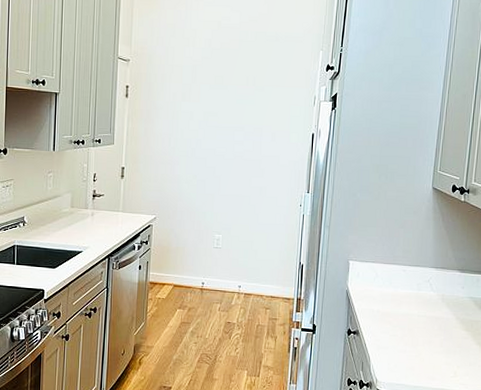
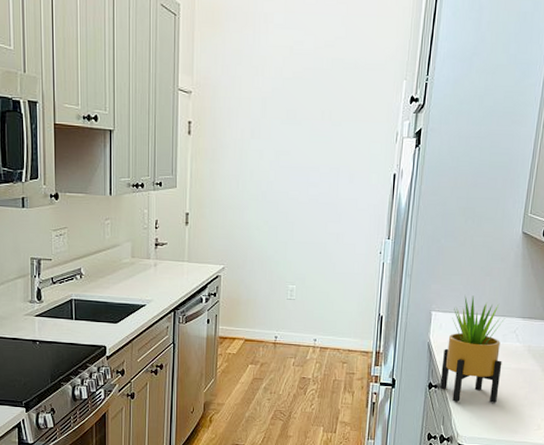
potted plant: none [358,246,420,350] -> present [439,295,506,403]

